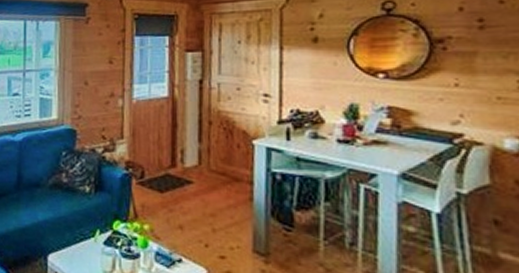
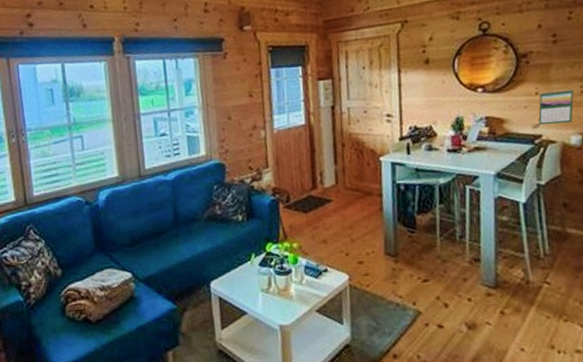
calendar: none [459,83,508,123] -> present [538,89,573,126]

